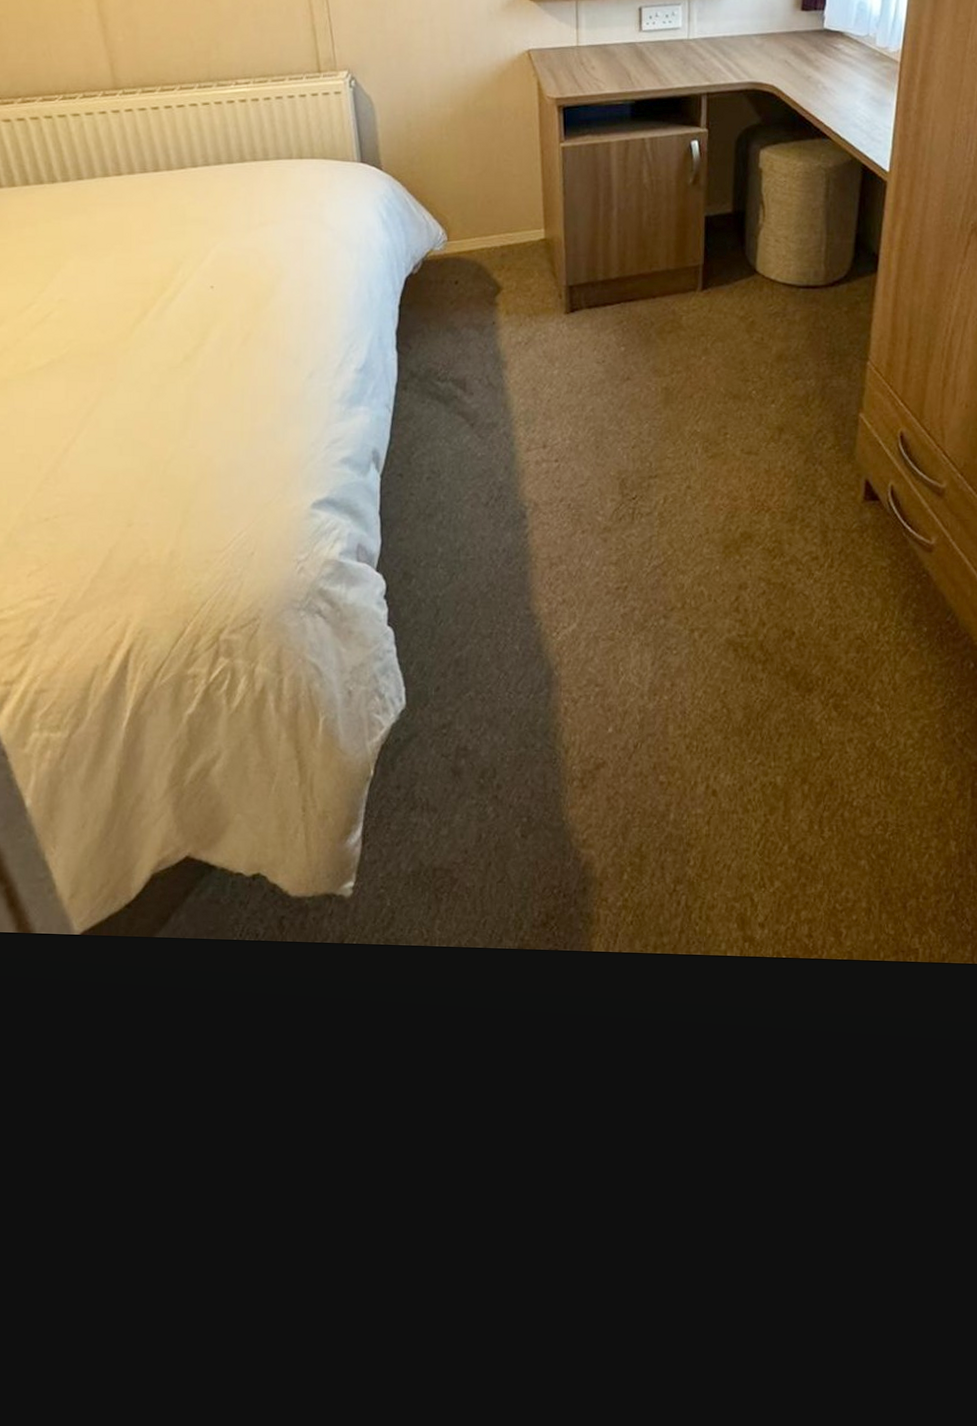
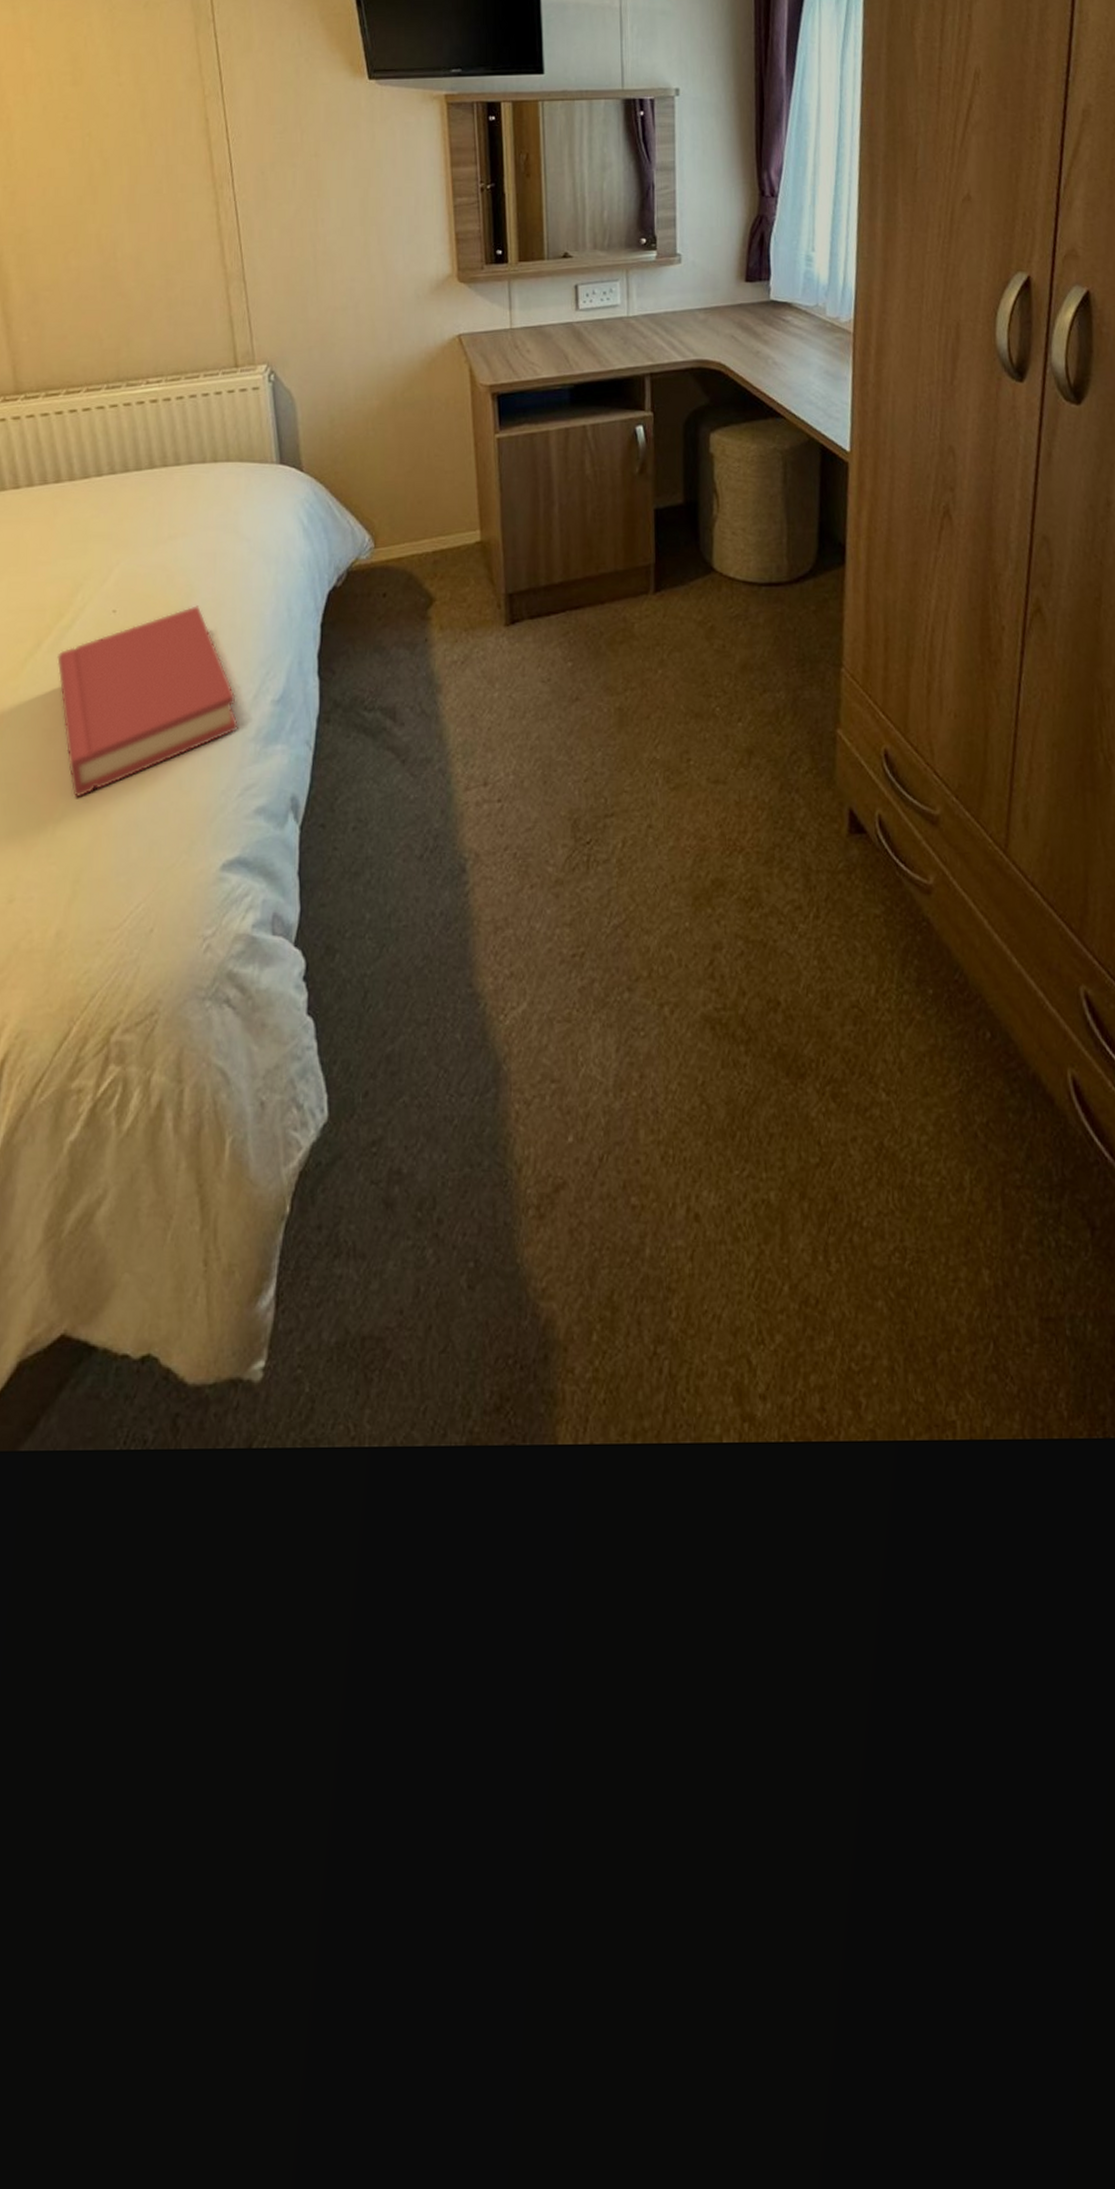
hardback book: none [162,285,325,444] -> present [57,605,238,798]

